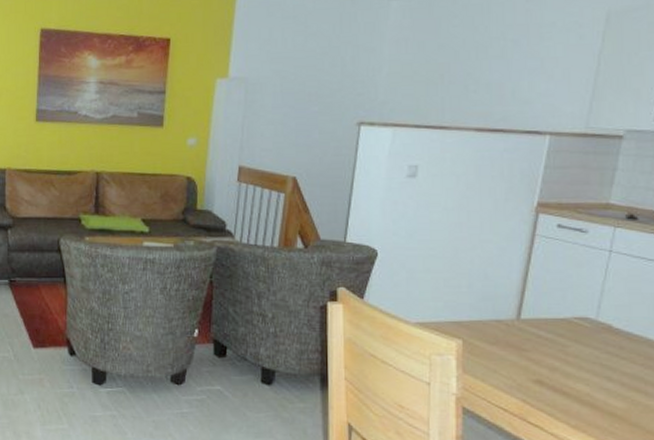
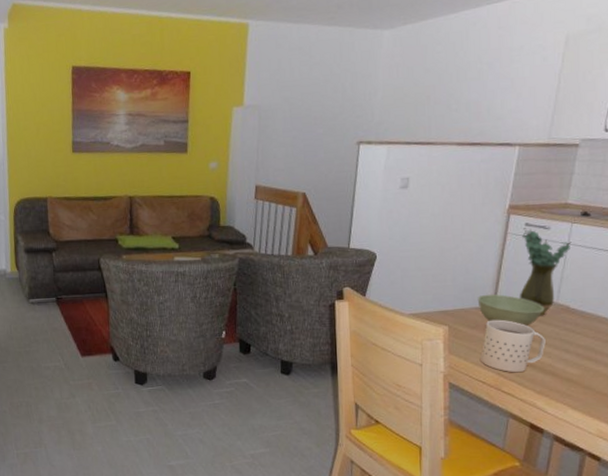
bowl: none [498,305,581,347] -> present [477,294,545,327]
mug: none [500,335,582,401] -> present [479,319,546,373]
vase: none [549,230,615,334] -> present [519,228,572,315]

